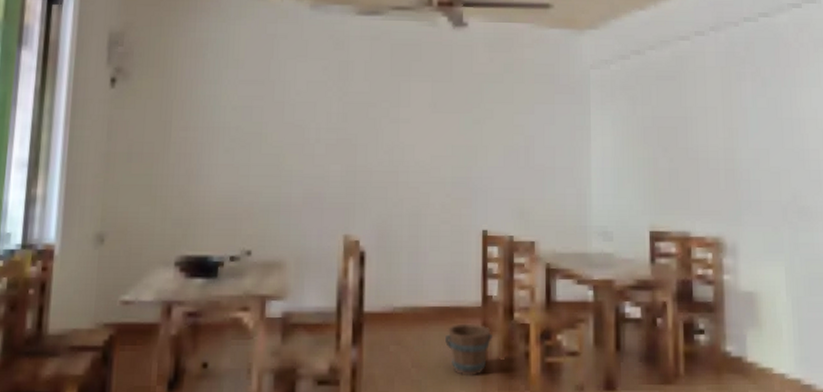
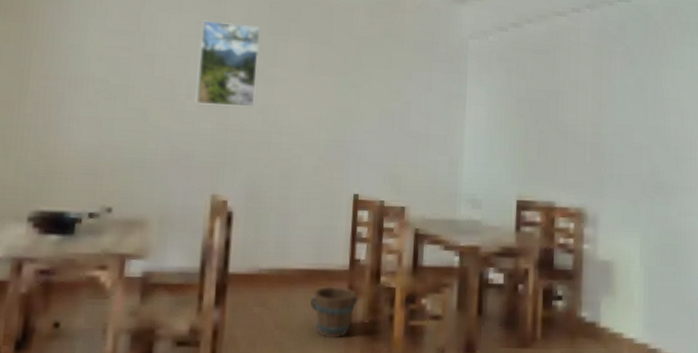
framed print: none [324,65,384,148] -> present [195,20,261,107]

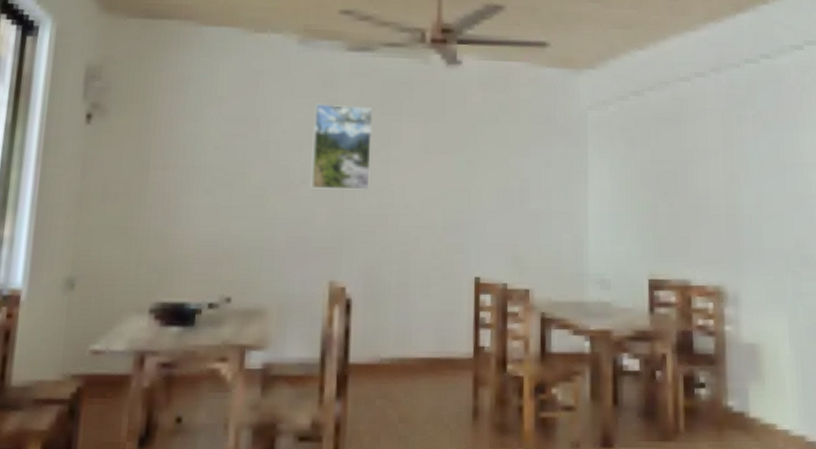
bucket: present [310,286,358,339] -> none [435,376,484,433]

